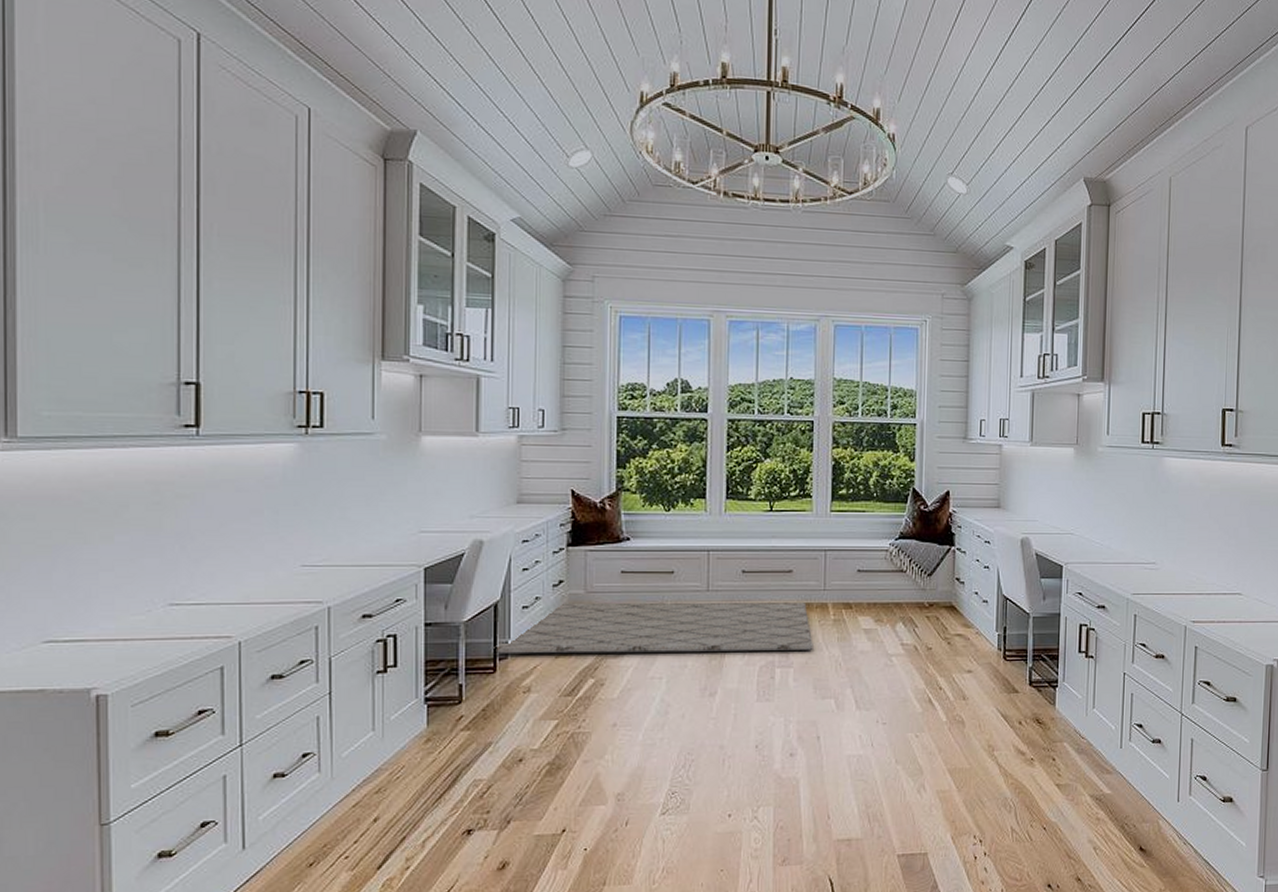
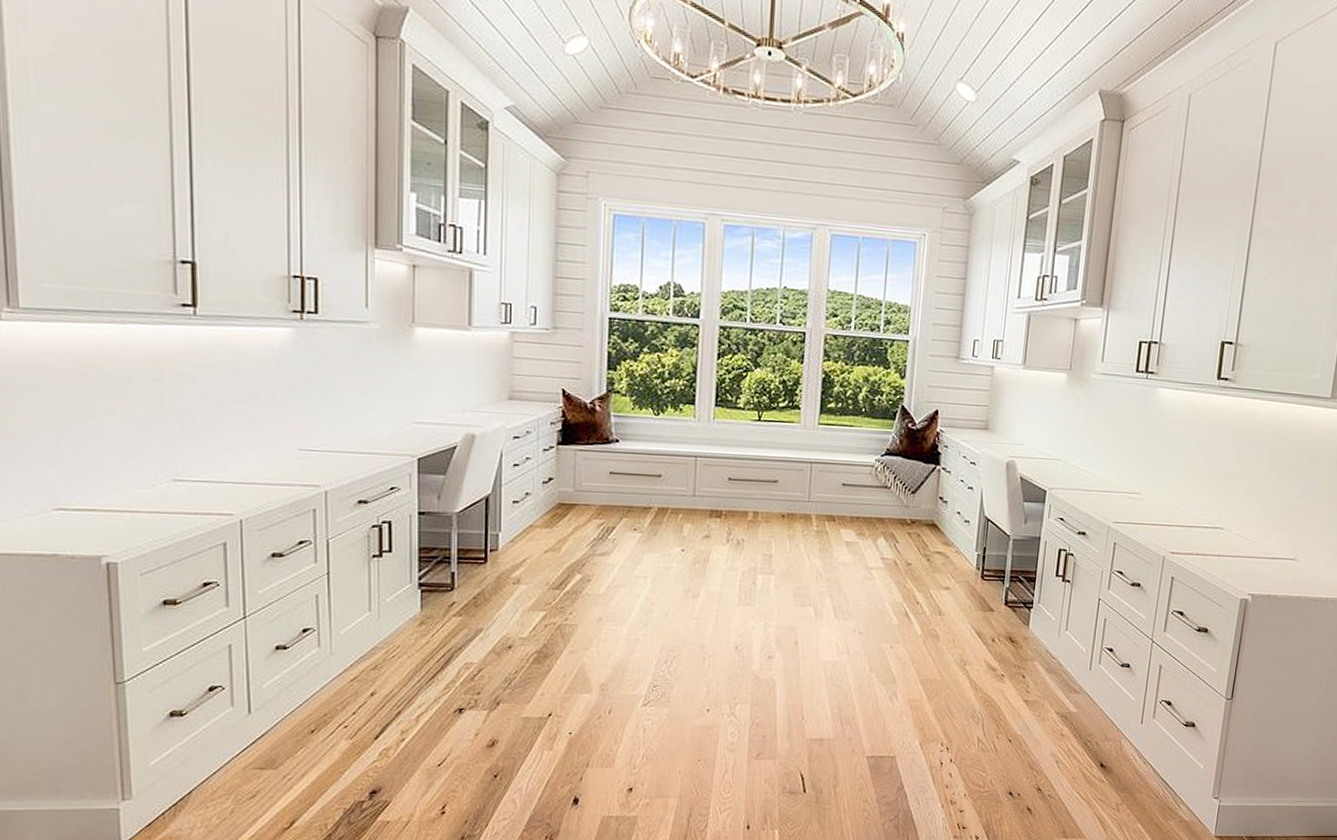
rug: present [494,602,813,654] -> none [485,500,796,559]

